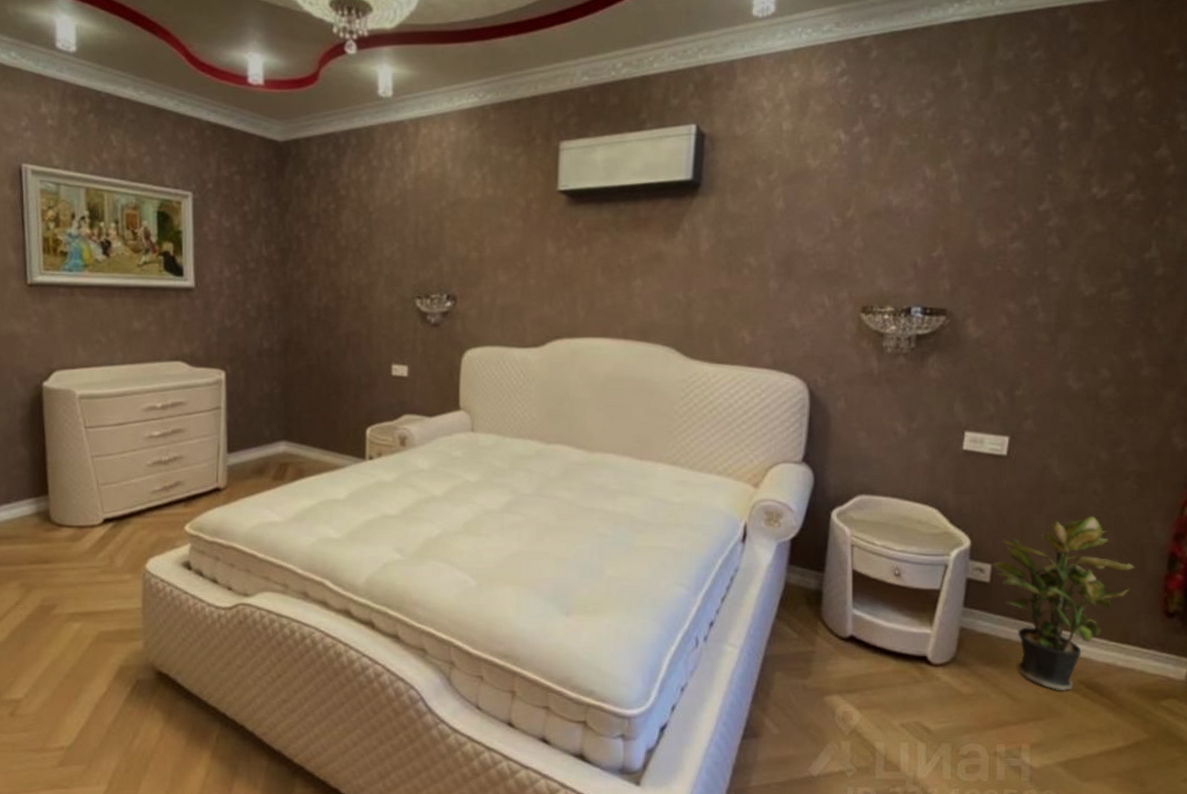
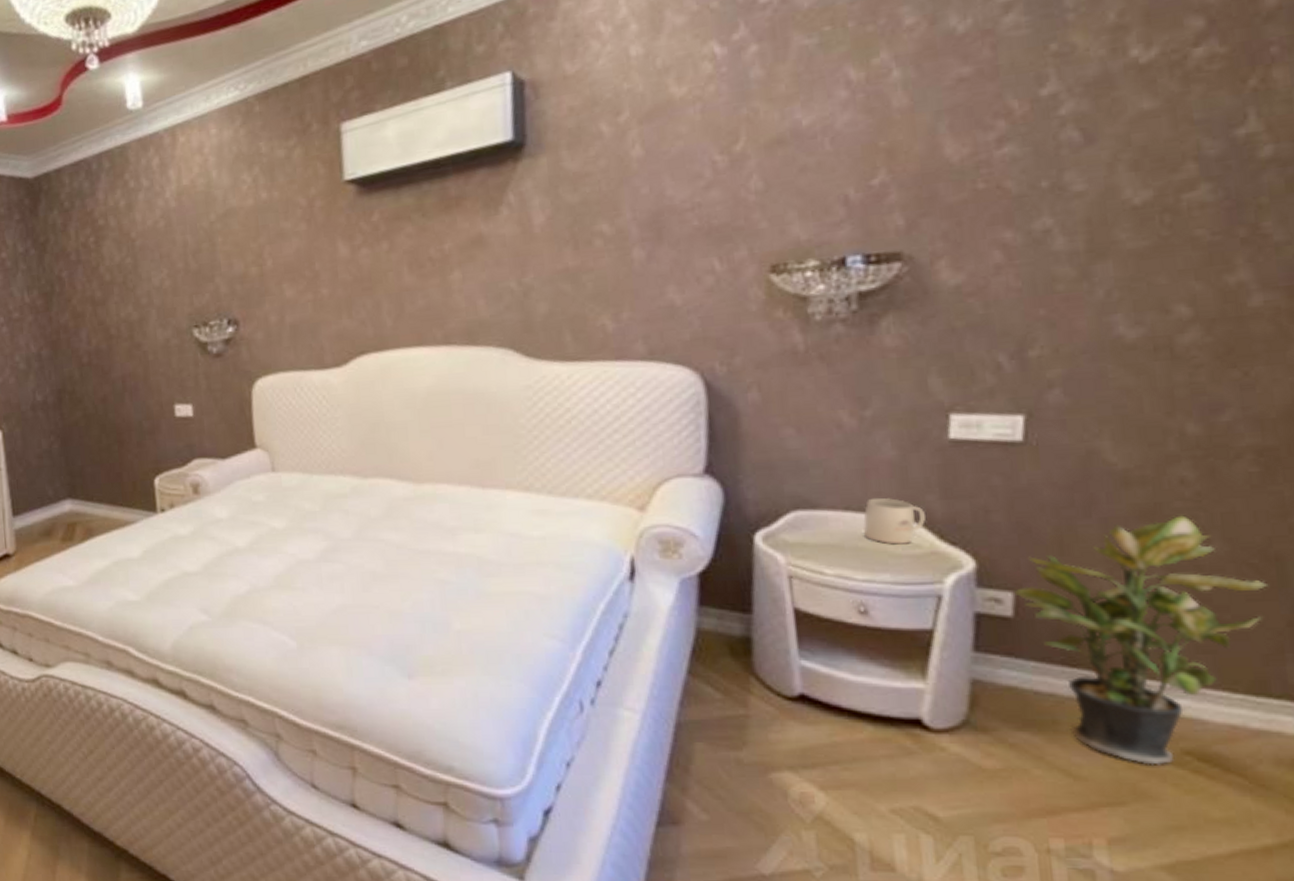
mug: none [904,489,943,525] -> present [862,497,926,545]

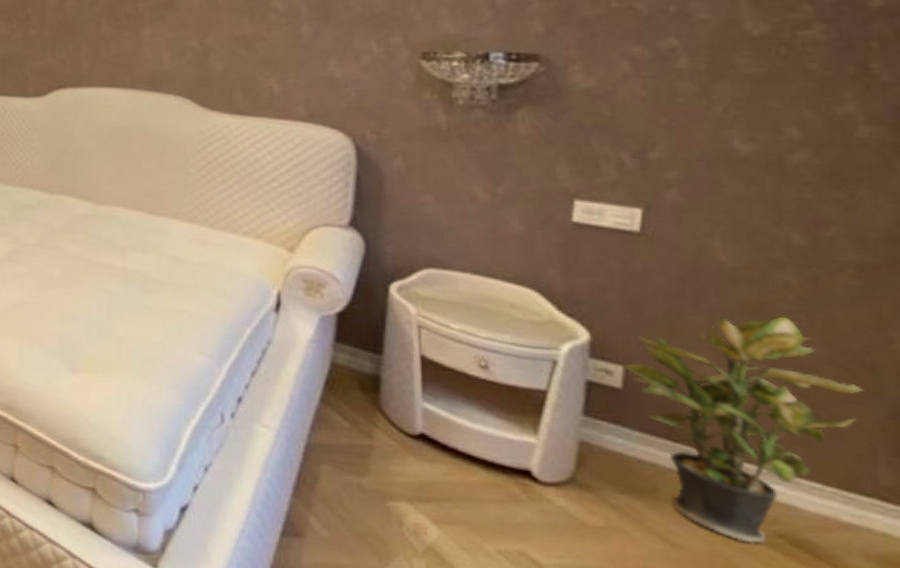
mug: present [862,497,926,545] -> none [489,265,546,311]

